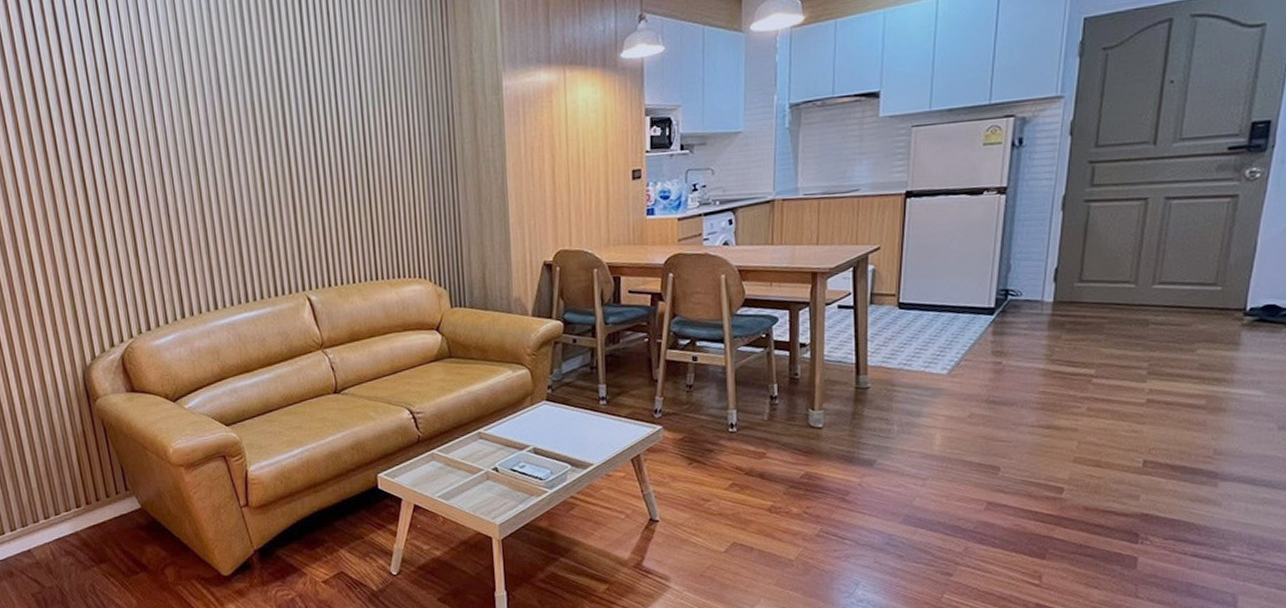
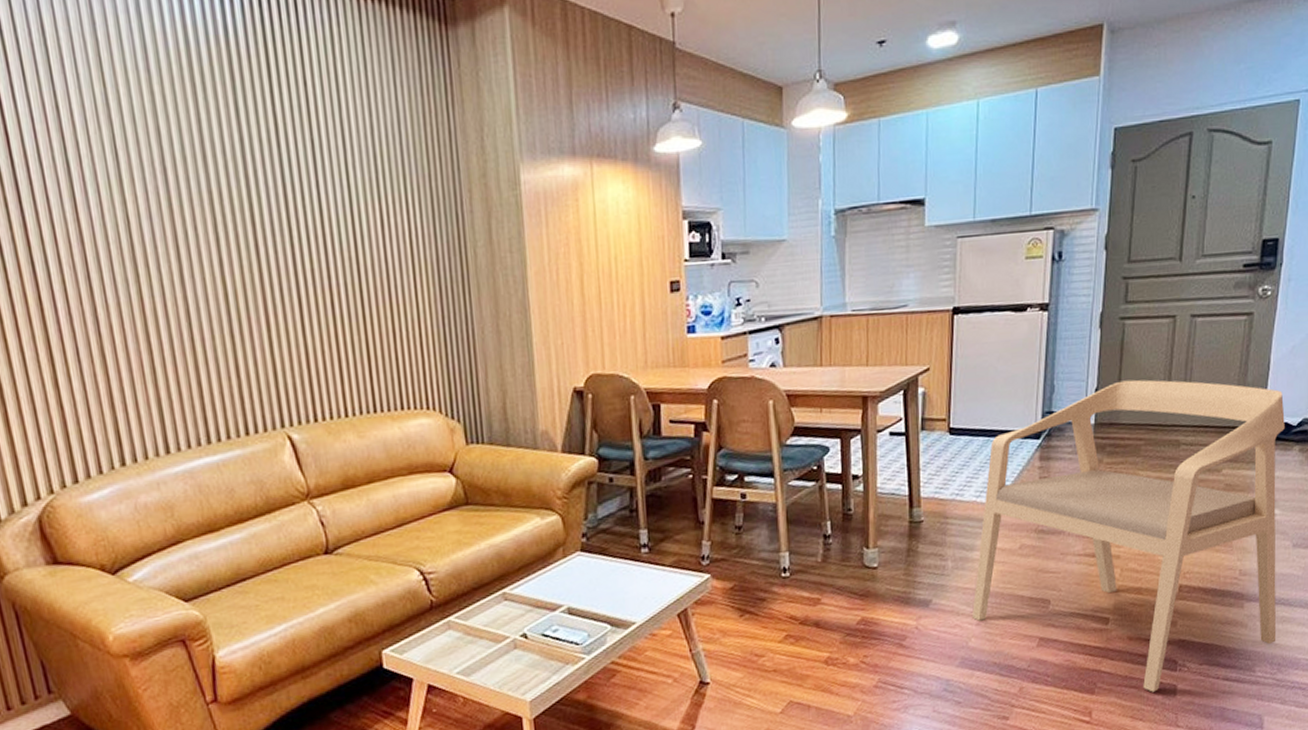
armchair: none [918,260,1273,562] -> present [972,379,1285,692]

